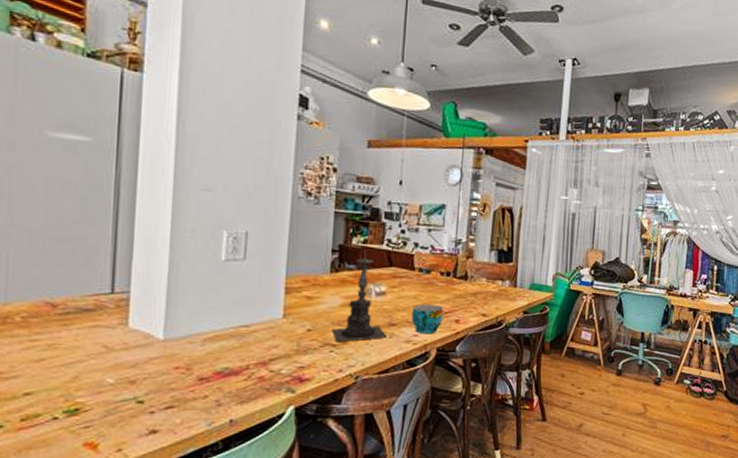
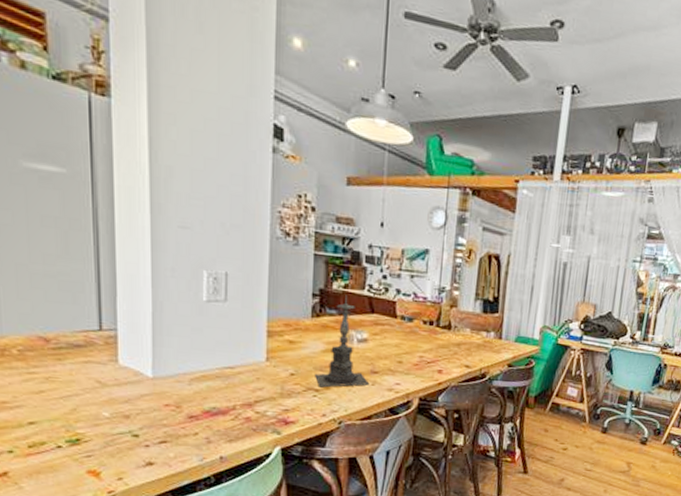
cup: present [411,304,444,334] -> none [393,353,426,384]

